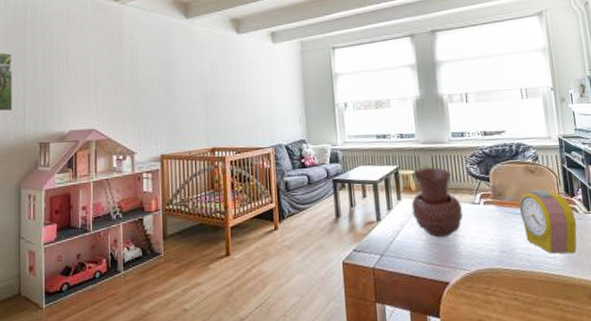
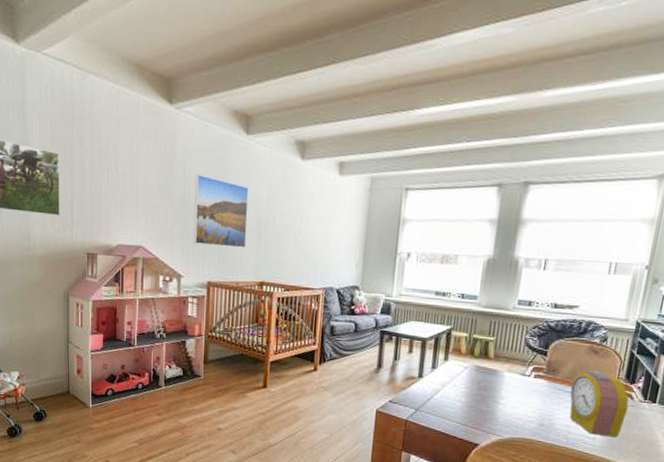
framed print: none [142,57,195,120] -> present [193,174,249,248]
vase: present [411,167,463,238] -> none [456,332,510,403]

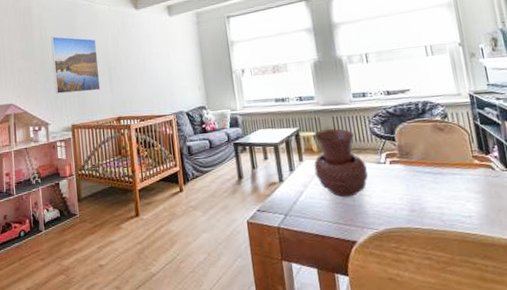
vase: none [456,332,510,403] -> present [314,128,368,198]
alarm clock: present [569,371,629,438] -> none [428,148,495,213]

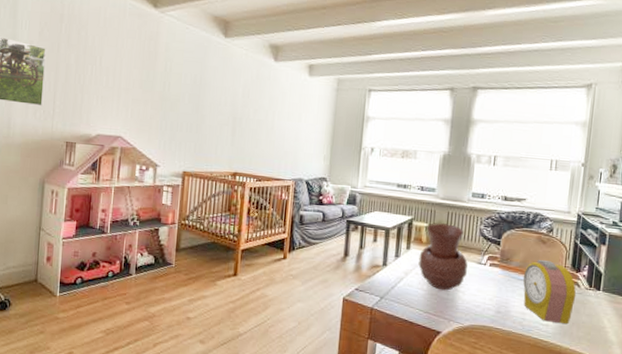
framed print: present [50,36,101,94] -> none [170,71,226,140]
alarm clock: none [428,148,495,213] -> present [523,260,577,325]

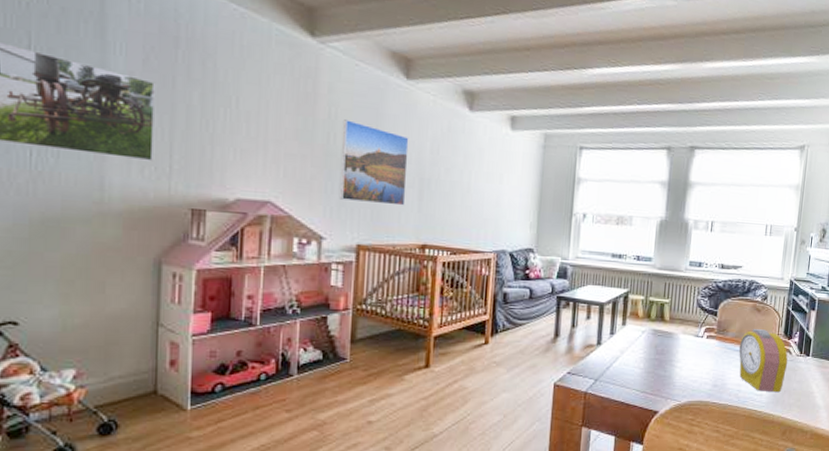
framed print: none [170,71,226,140] -> present [338,119,409,206]
vase: present [418,222,468,291] -> none [634,294,685,367]

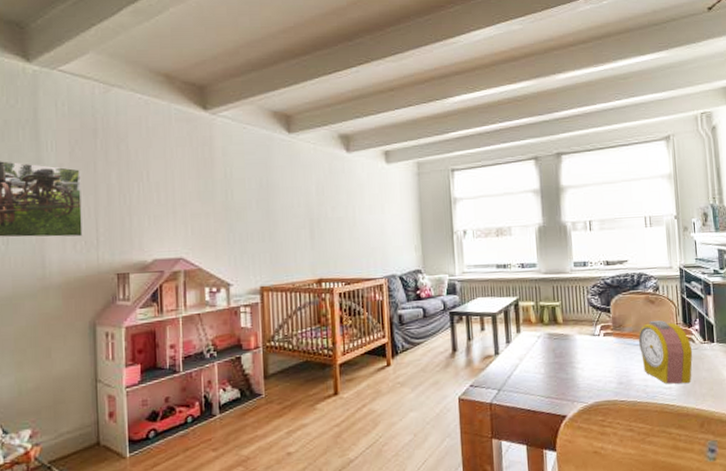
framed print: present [338,119,409,206] -> none [237,176,299,248]

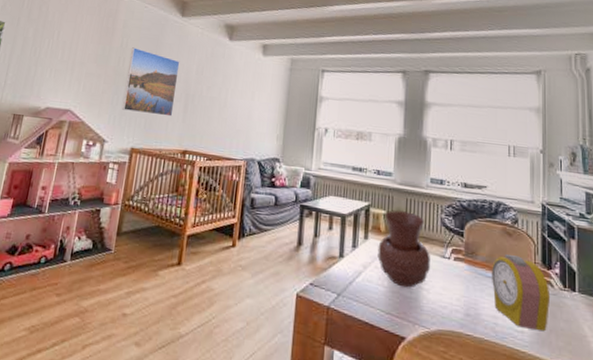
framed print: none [237,176,299,248] -> present [121,47,180,117]
vase: none [531,298,582,371] -> present [377,210,430,288]

